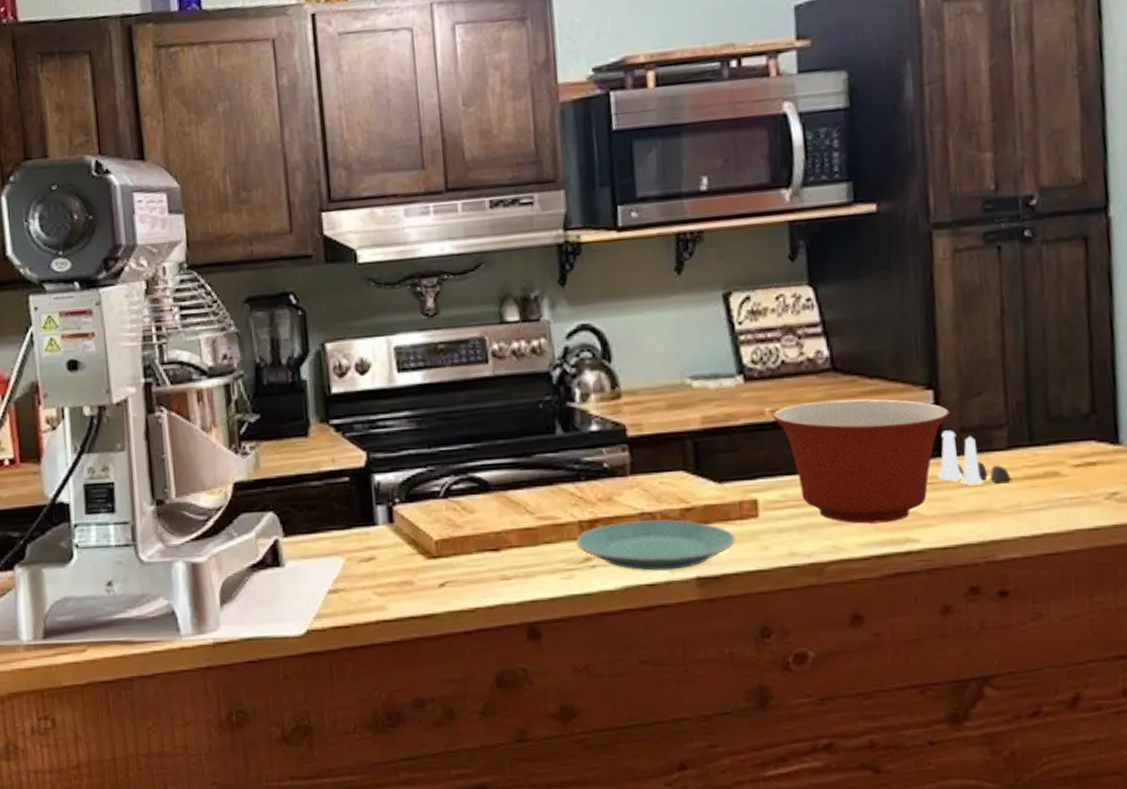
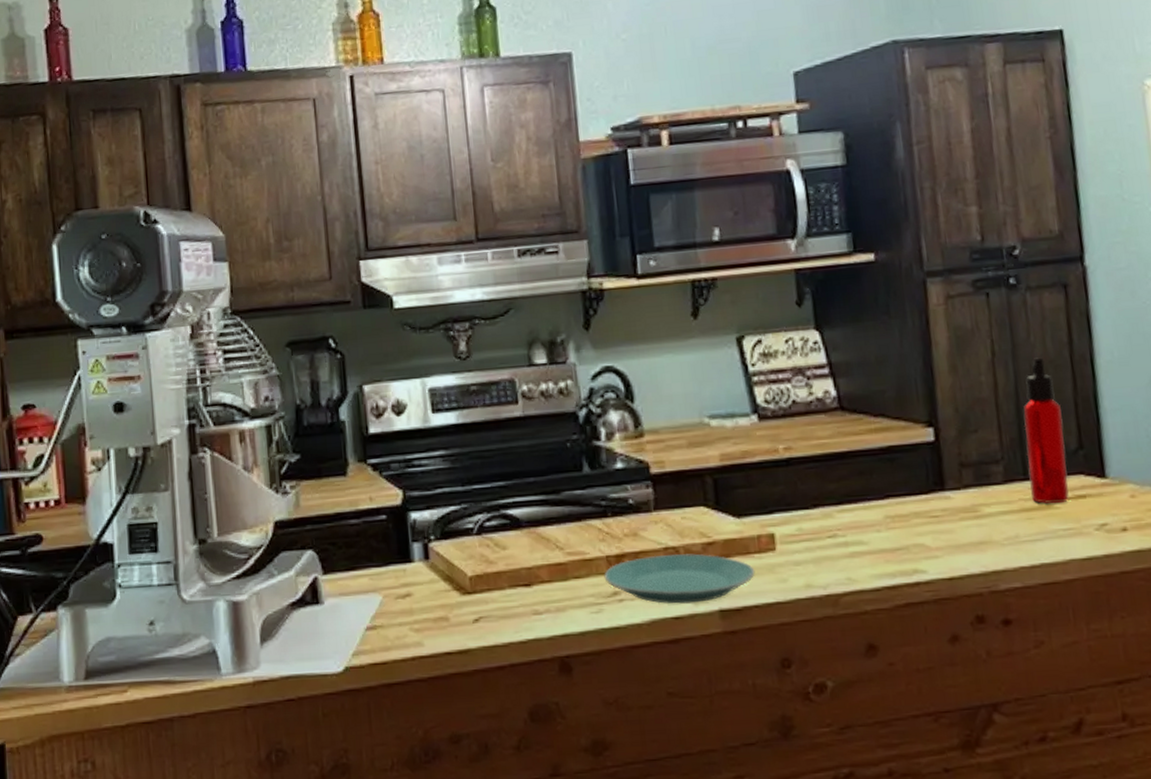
mixing bowl: present [772,399,950,524] -> none [785,436,950,556]
salt and pepper shaker set: present [937,430,1013,485] -> none [941,465,1010,518]
water bottle: none [1032,316,1078,472] -> present [1023,357,1069,504]

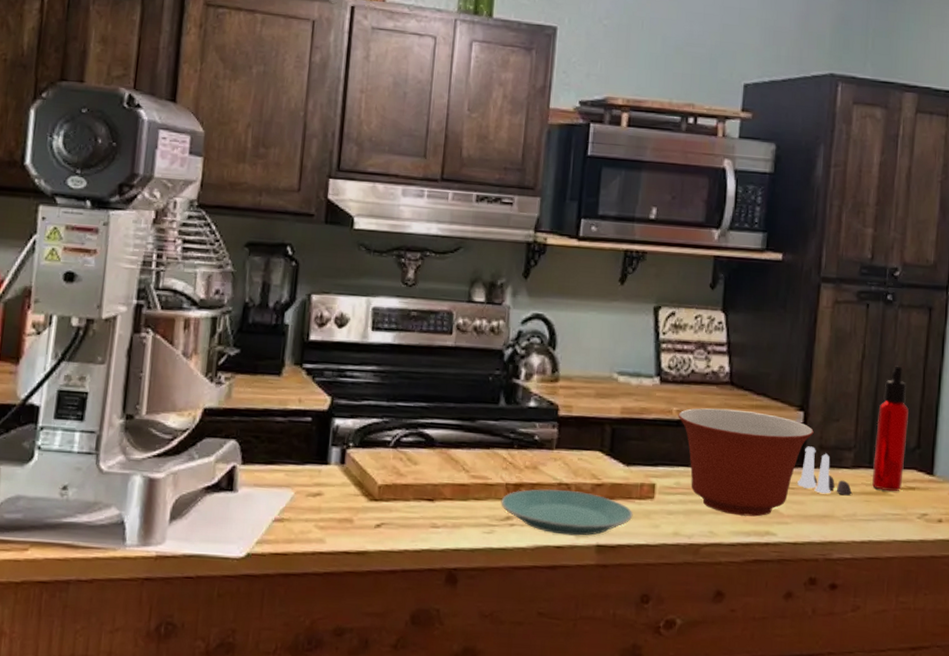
mixing bowl: none [785,436,950,556] -> present [678,408,814,517]
salt and pepper shaker set: none [941,465,1010,518] -> present [797,446,853,496]

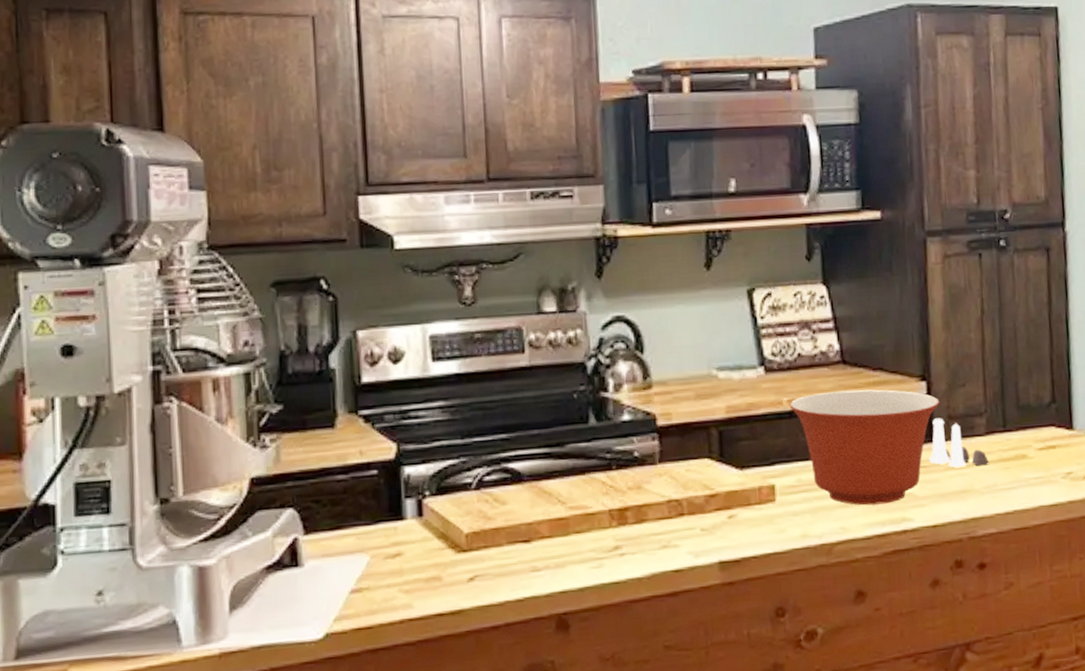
plate: present [501,489,633,536] -> none [606,506,755,557]
water bottle: present [872,366,909,492] -> none [1006,316,1041,454]

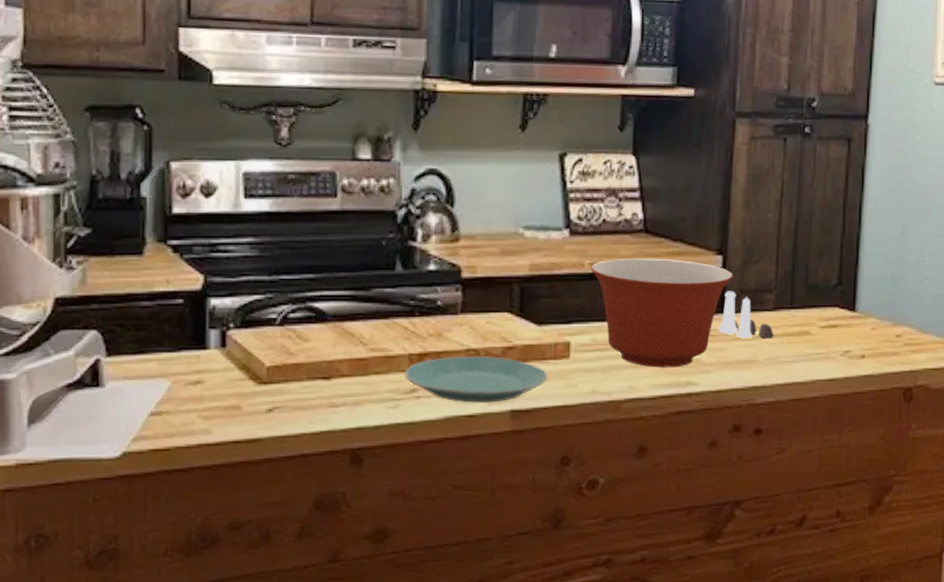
plate: none [606,506,755,557] -> present [404,356,548,403]

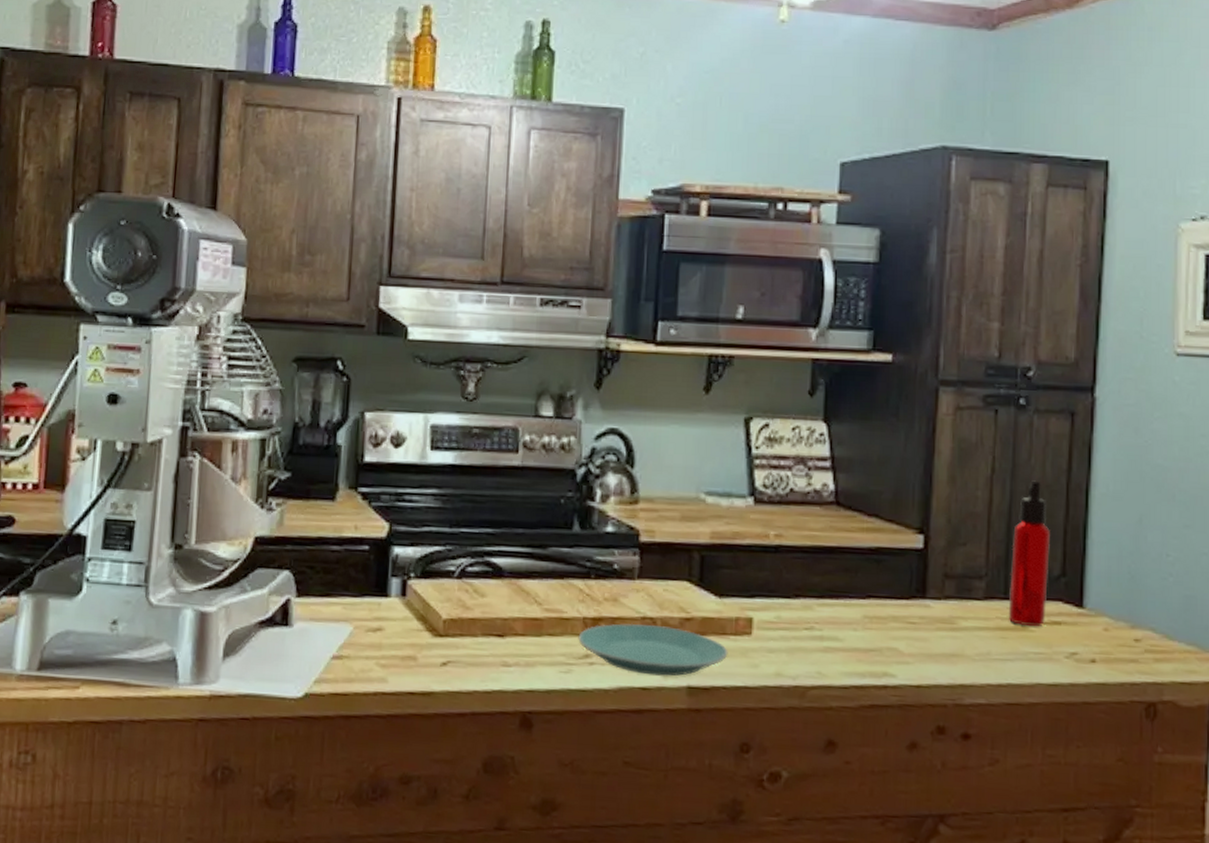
mixing bowl: present [590,258,733,368] -> none [776,531,937,655]
salt and pepper shaker set: present [718,291,775,339] -> none [919,574,986,632]
water bottle: none [795,201,829,331] -> present [1009,480,1050,627]

